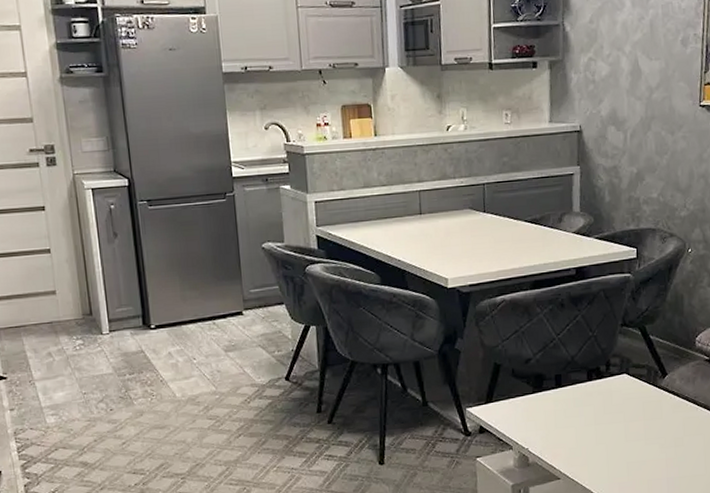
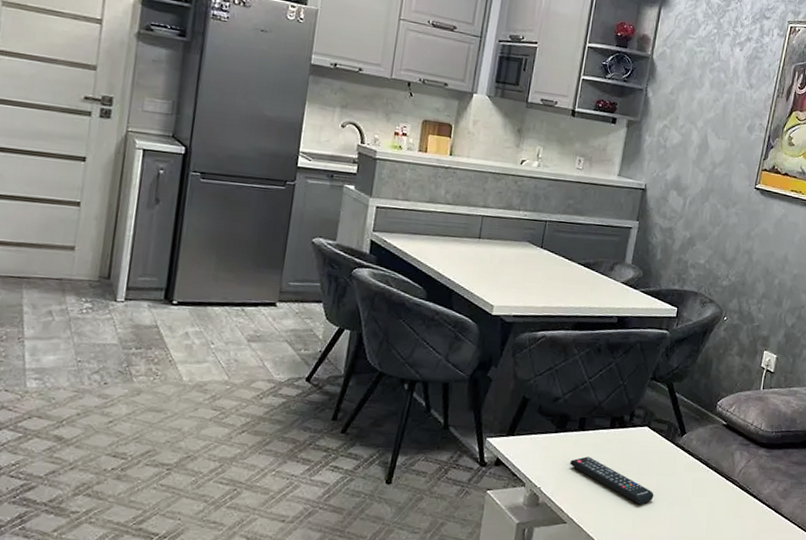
remote control: none [553,412,645,452] -> present [570,456,654,505]

